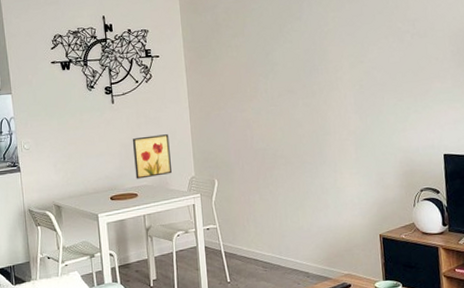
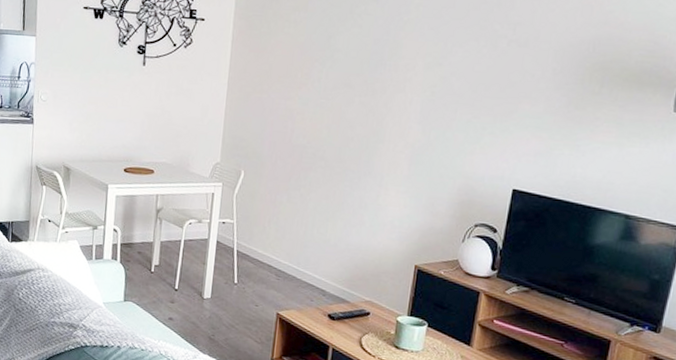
wall art: present [132,134,172,179] -> none [155,108,200,156]

